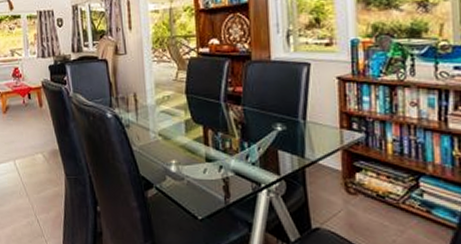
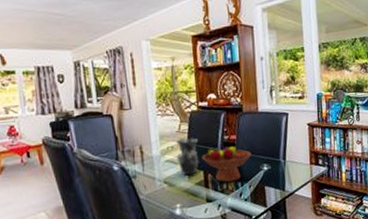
vase: none [173,87,198,129] -> present [176,137,199,176]
fruit bowl: none [201,98,261,140] -> present [201,146,251,182]

